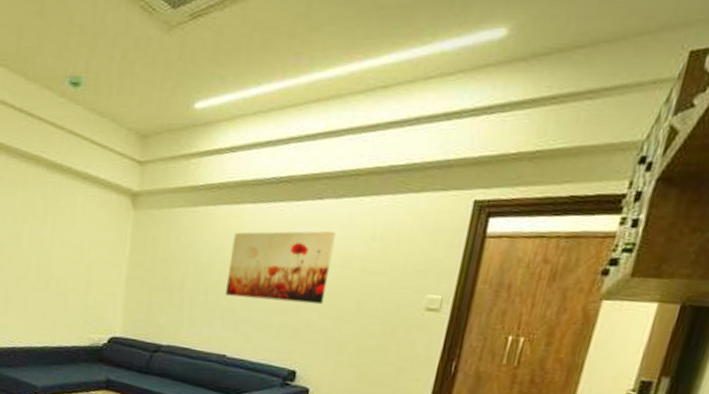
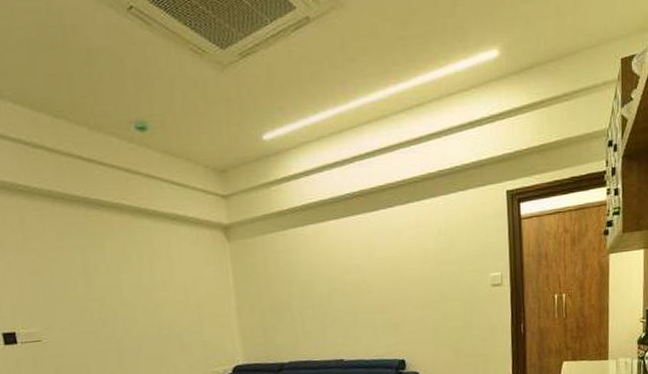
wall art: present [226,231,336,305] -> none [325,233,413,306]

